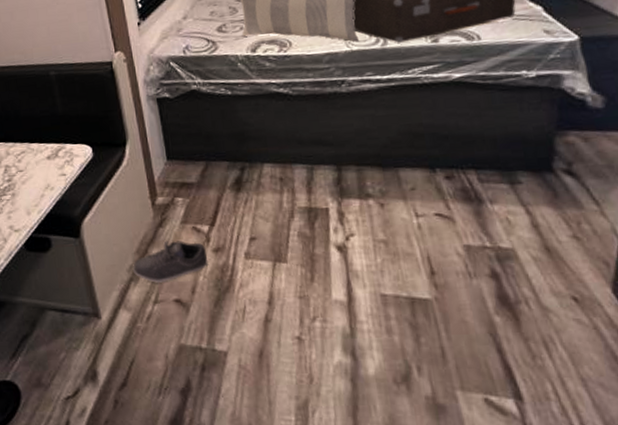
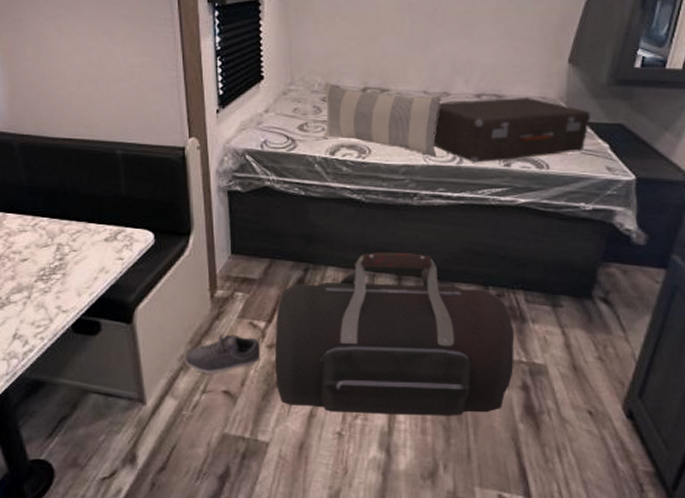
duffel bag: none [218,141,478,316] -> present [275,252,515,416]

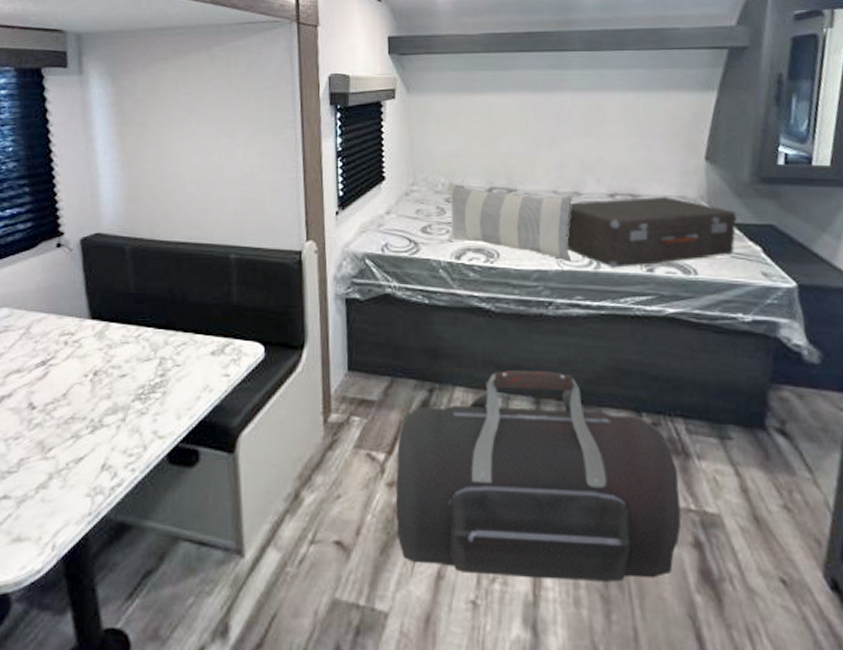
shoe: present [183,333,261,374] -> none [290,466,380,518]

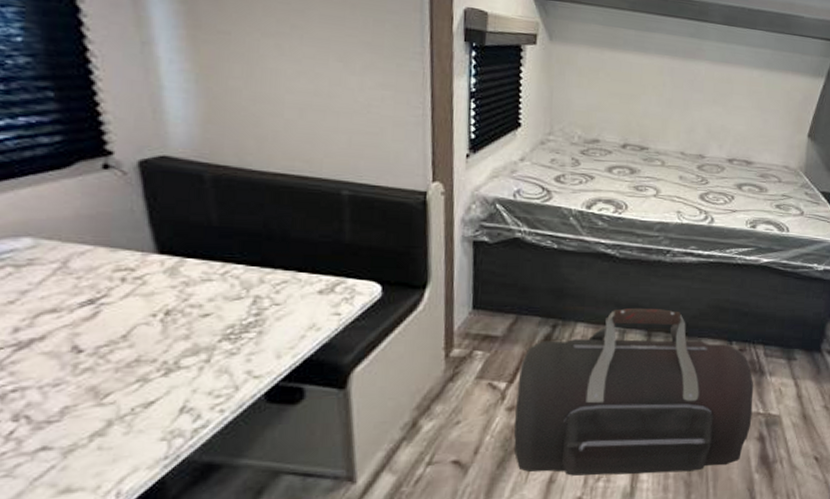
pillow: present [447,181,572,262] -> none [579,134,697,216]
suitcase: present [566,196,738,268] -> none [687,163,825,223]

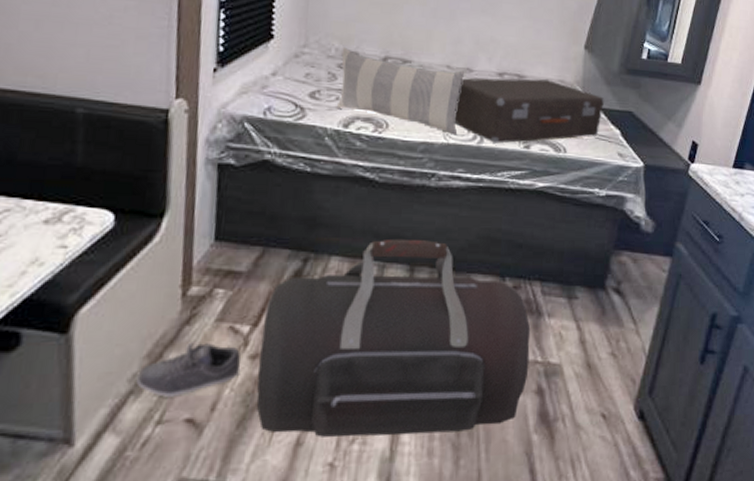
shoe: none [407,396,500,443] -> present [135,342,241,397]
pillow: none [579,134,697,216] -> present [336,46,464,136]
suitcase: none [687,163,825,223] -> present [454,78,605,143]

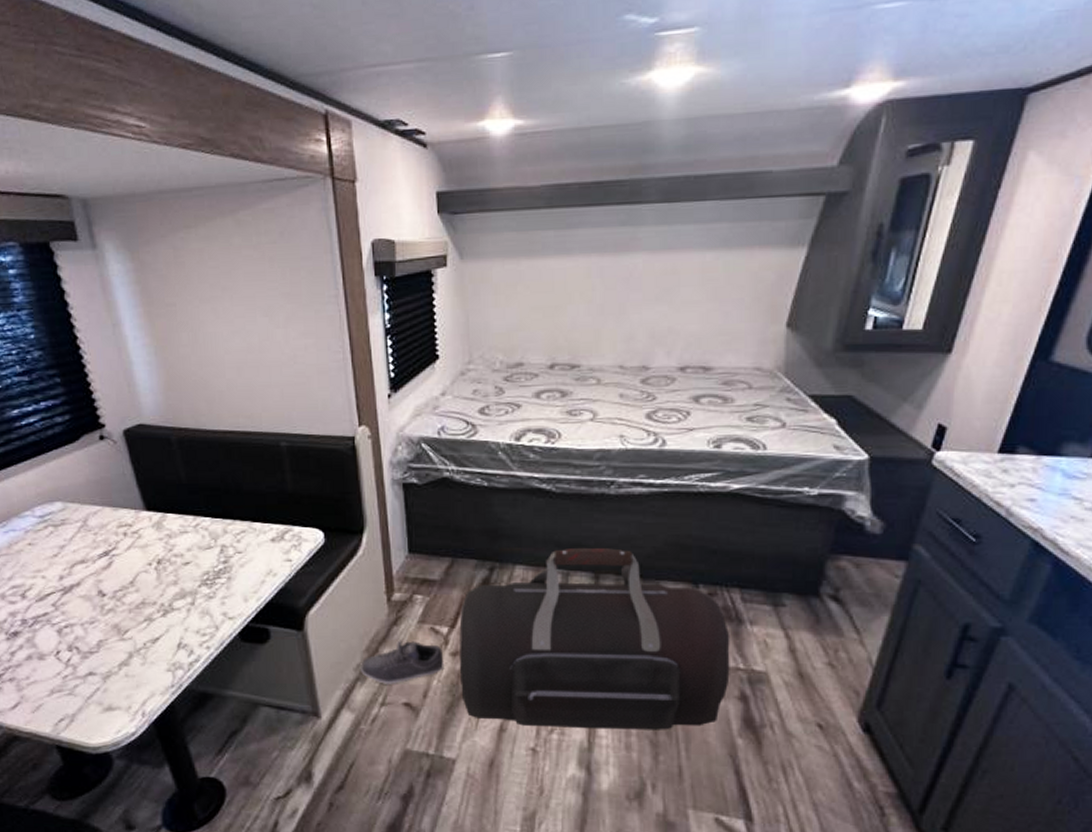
pillow: present [336,46,464,136] -> none [506,358,639,440]
suitcase: present [454,78,605,143] -> none [632,367,815,445]

